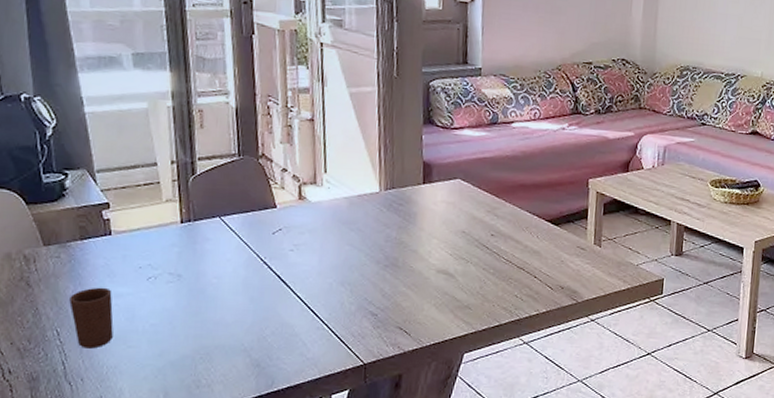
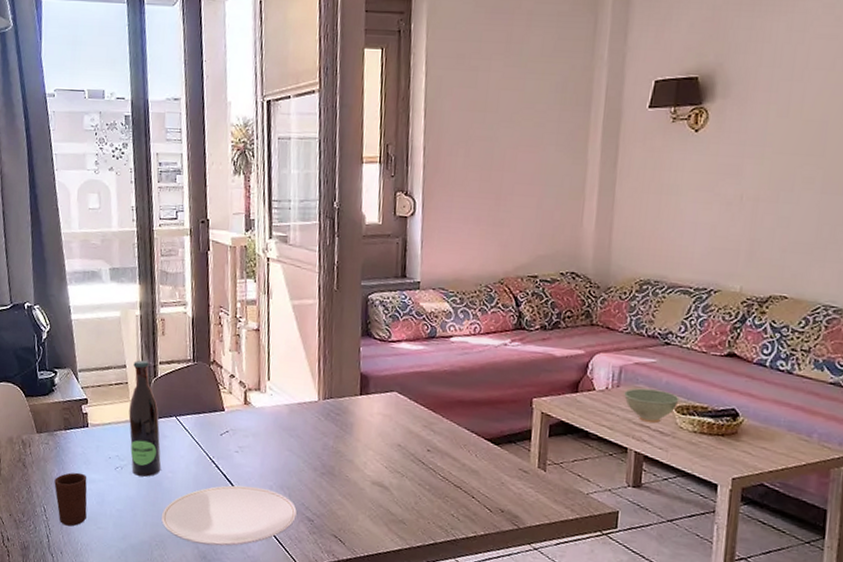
bottle: none [162,156,204,285] -> present [129,360,162,477]
plate: none [206,285,359,352] -> present [162,485,297,546]
bowl: none [668,165,713,197] -> present [624,388,680,423]

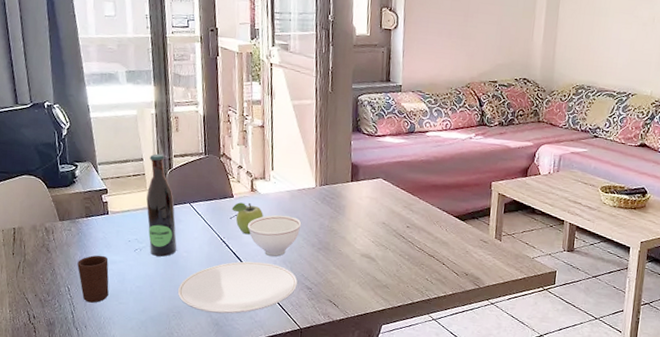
fruit: none [222,416,258,455] -> present [232,202,263,235]
bowl: none [239,432,302,481] -> present [247,214,302,257]
bowl: present [624,388,680,423] -> none [562,172,604,200]

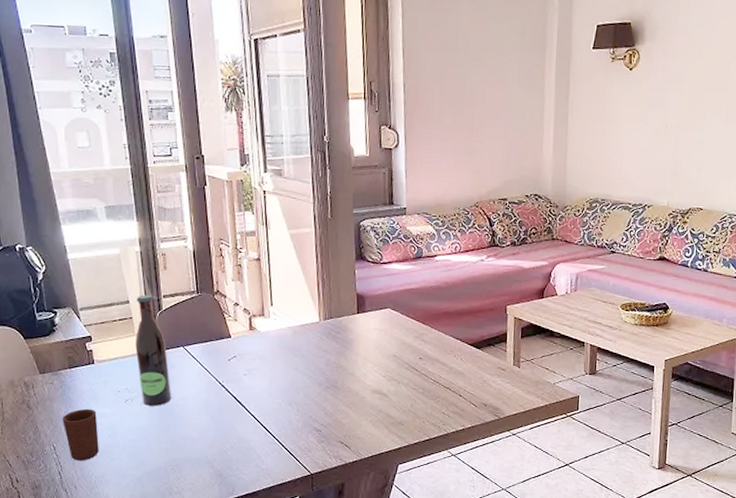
plate: present [178,261,297,314] -> none [176,405,305,464]
fruit: present [232,202,263,235] -> none [229,342,264,377]
bowl: present [247,214,302,257] -> none [247,353,306,398]

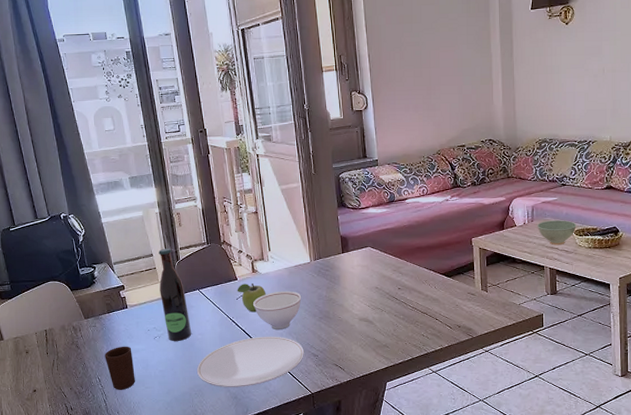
plate: none [176,405,305,464] -> present [197,336,304,387]
fruit: none [229,342,264,377] -> present [237,282,266,313]
bowl: none [247,353,306,398] -> present [252,291,302,329]
bowl: none [580,291,624,320] -> present [537,220,576,246]

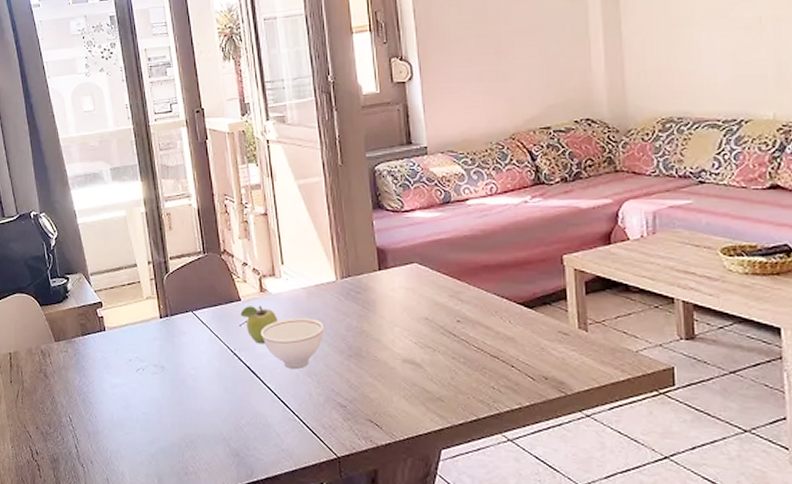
cup: present [105,346,135,390] -> none [77,378,113,434]
bottle: present [158,248,192,341] -> none [144,257,183,376]
plate: present [197,336,304,387] -> none [189,376,327,442]
bowl: present [537,220,576,246] -> none [662,233,724,269]

